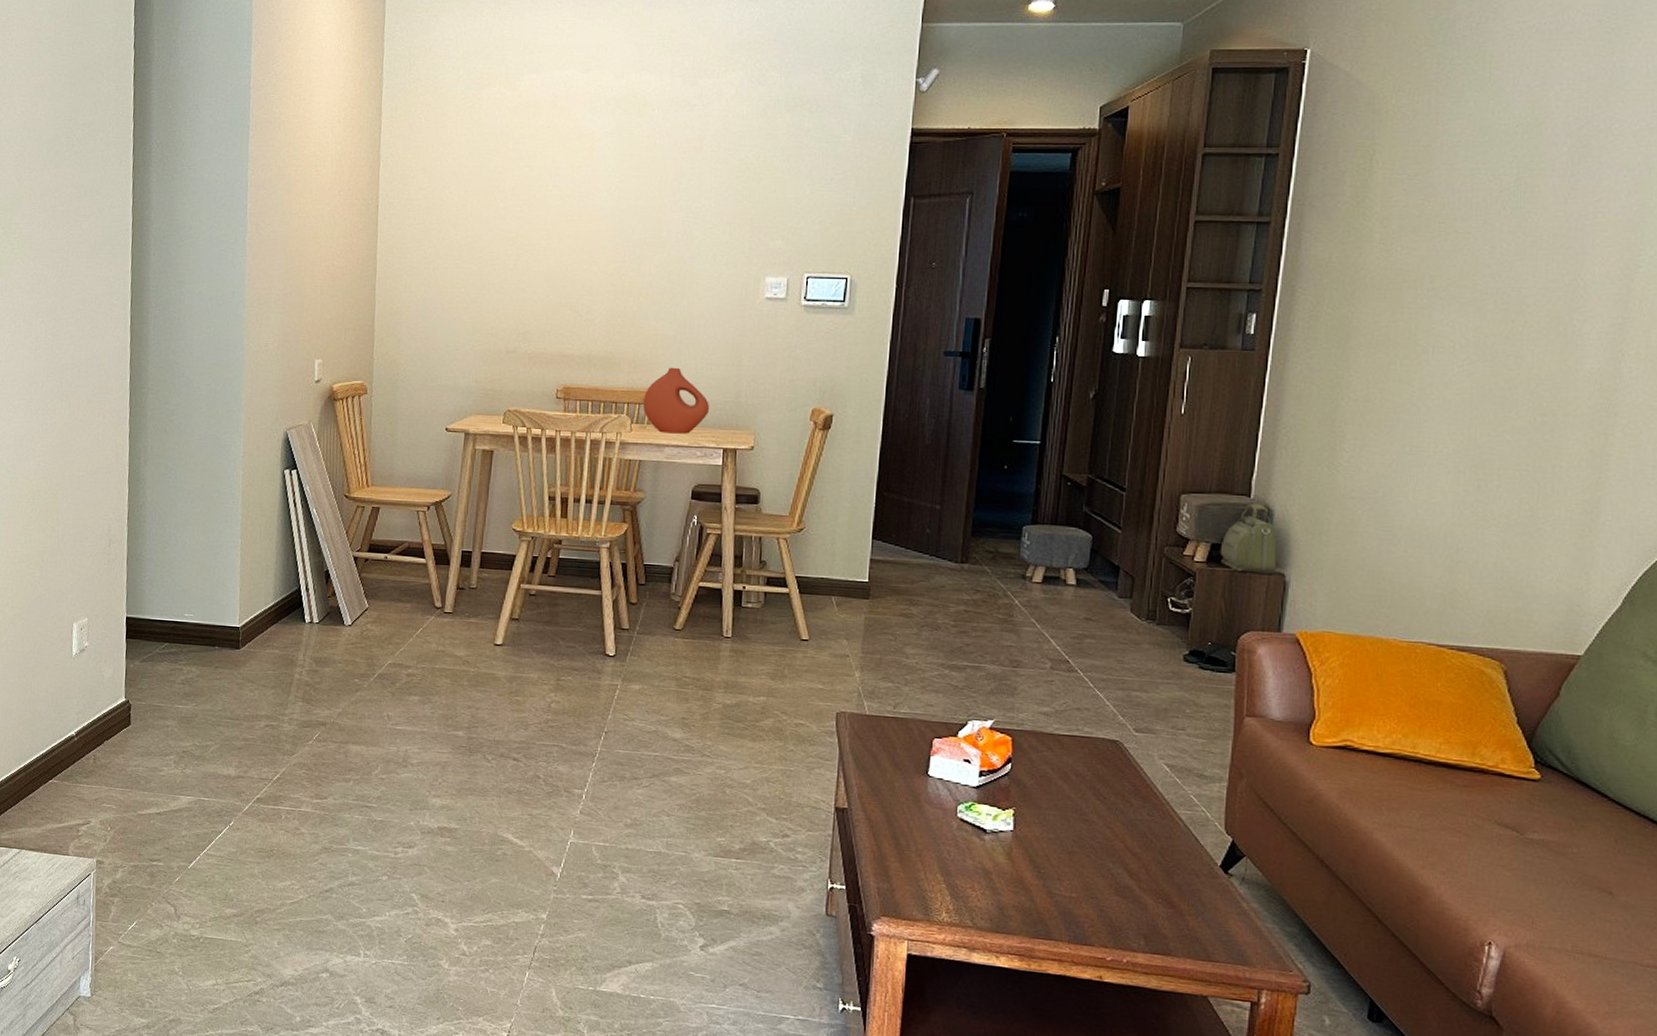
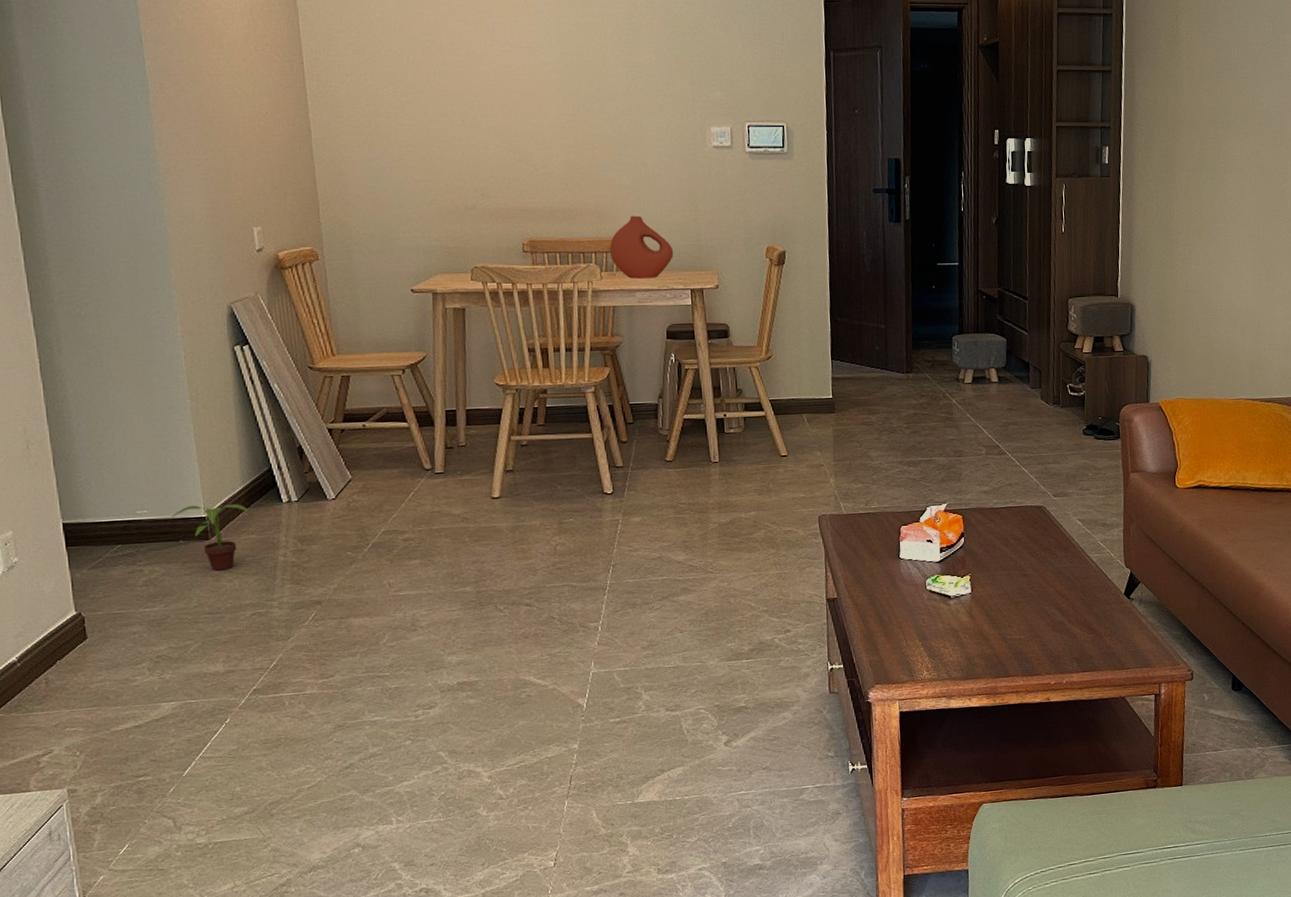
potted plant: none [211,615,280,680] -> present [170,504,255,571]
handbag: present [1220,503,1277,576] -> none [1100,301,1141,359]

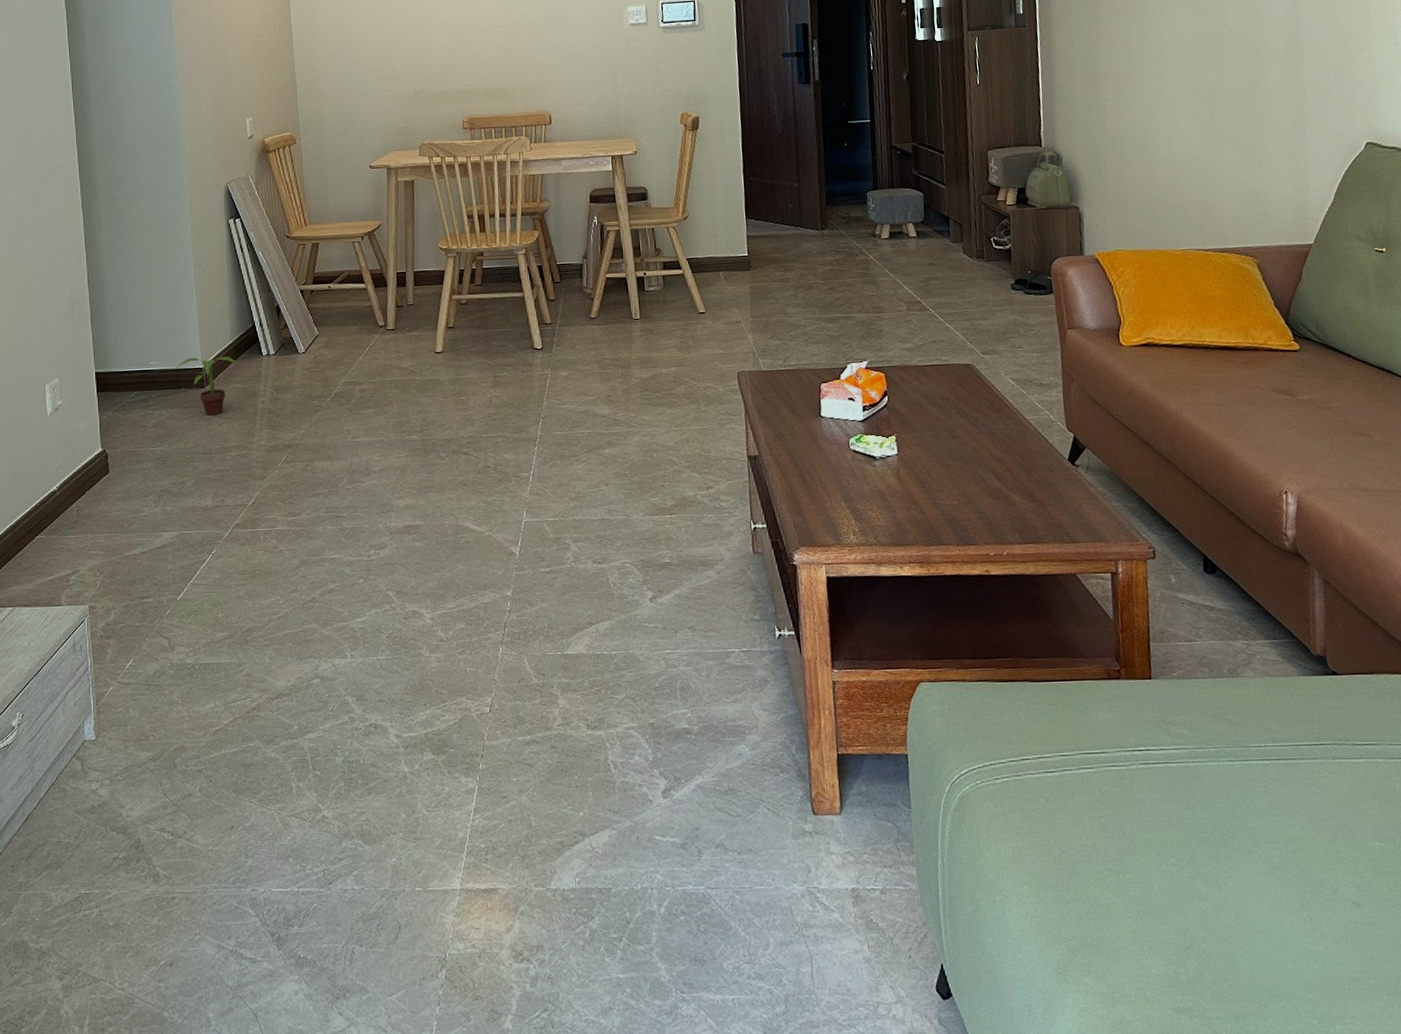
vase: present [610,215,674,279] -> none [538,91,596,149]
handbag: none [1100,301,1141,359] -> present [1025,151,1072,211]

